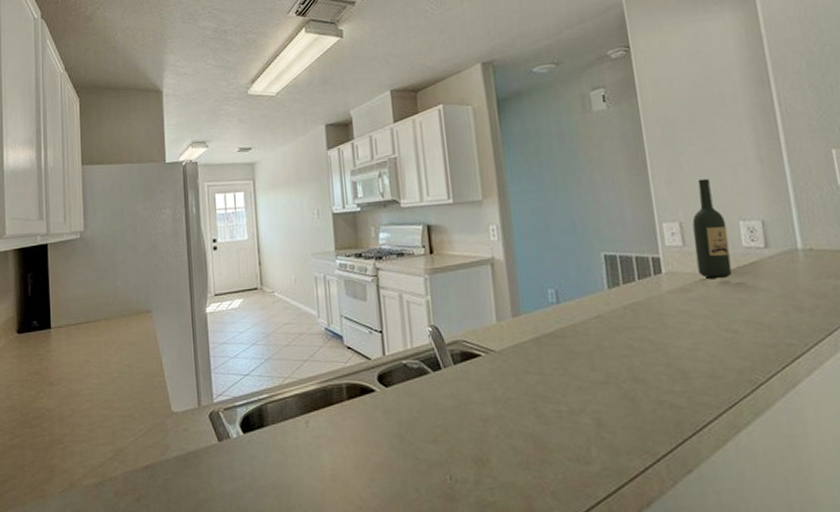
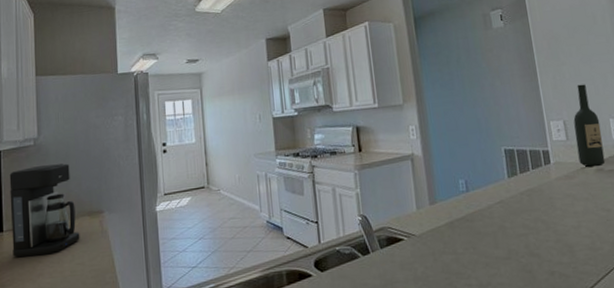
coffee maker: none [56,258,128,355] -> present [9,163,80,257]

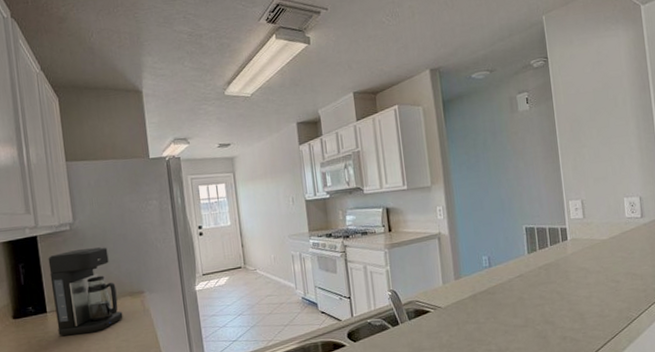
wine bottle: present [573,84,606,167] -> none [590,165,618,243]

